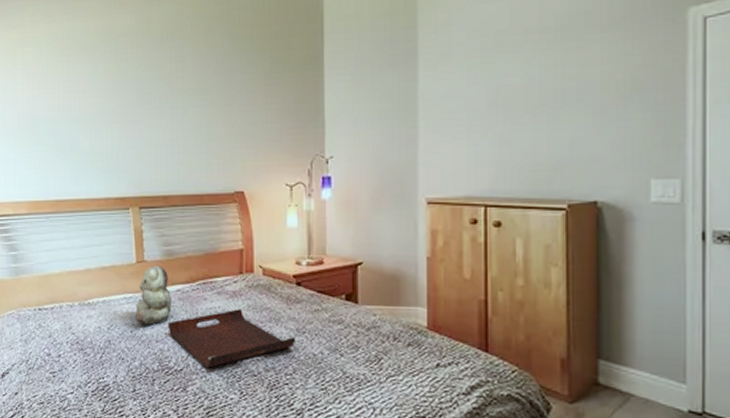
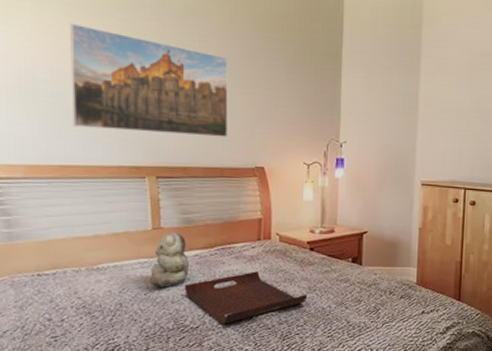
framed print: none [63,61,206,162] -> present [70,23,228,137]

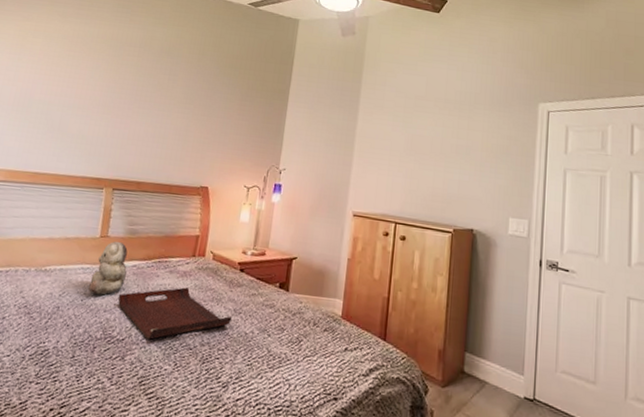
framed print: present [70,23,228,137] -> none [53,55,191,158]

